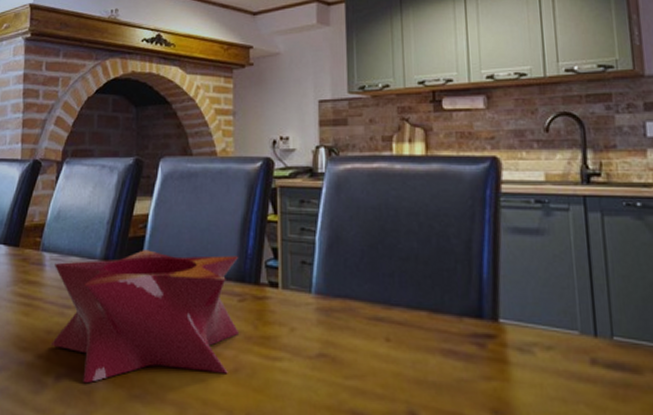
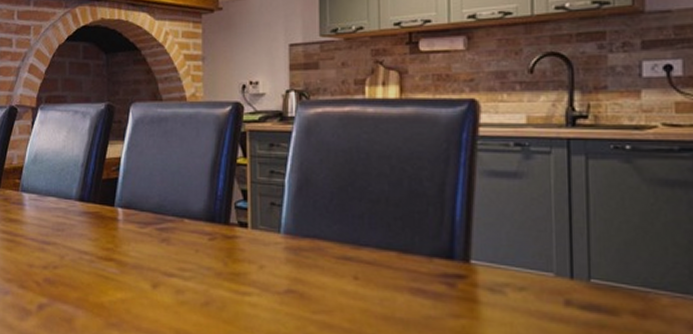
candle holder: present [50,250,238,384] -> none [33,191,209,312]

